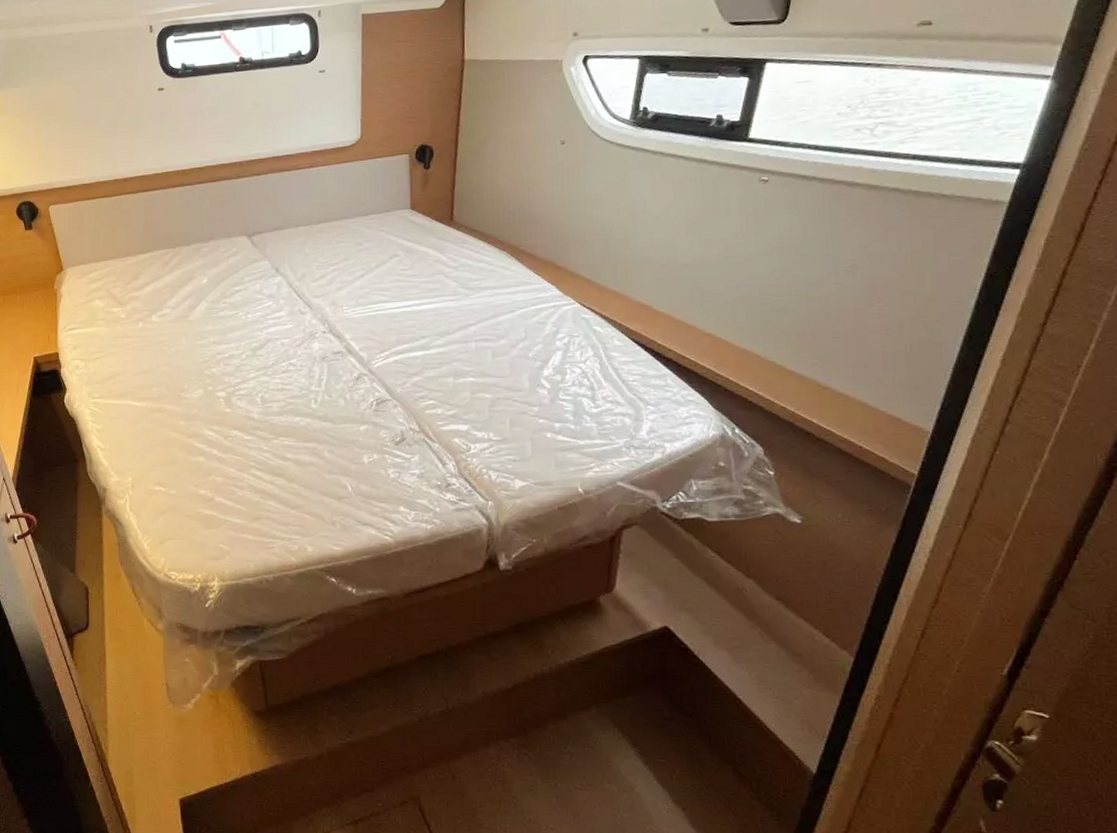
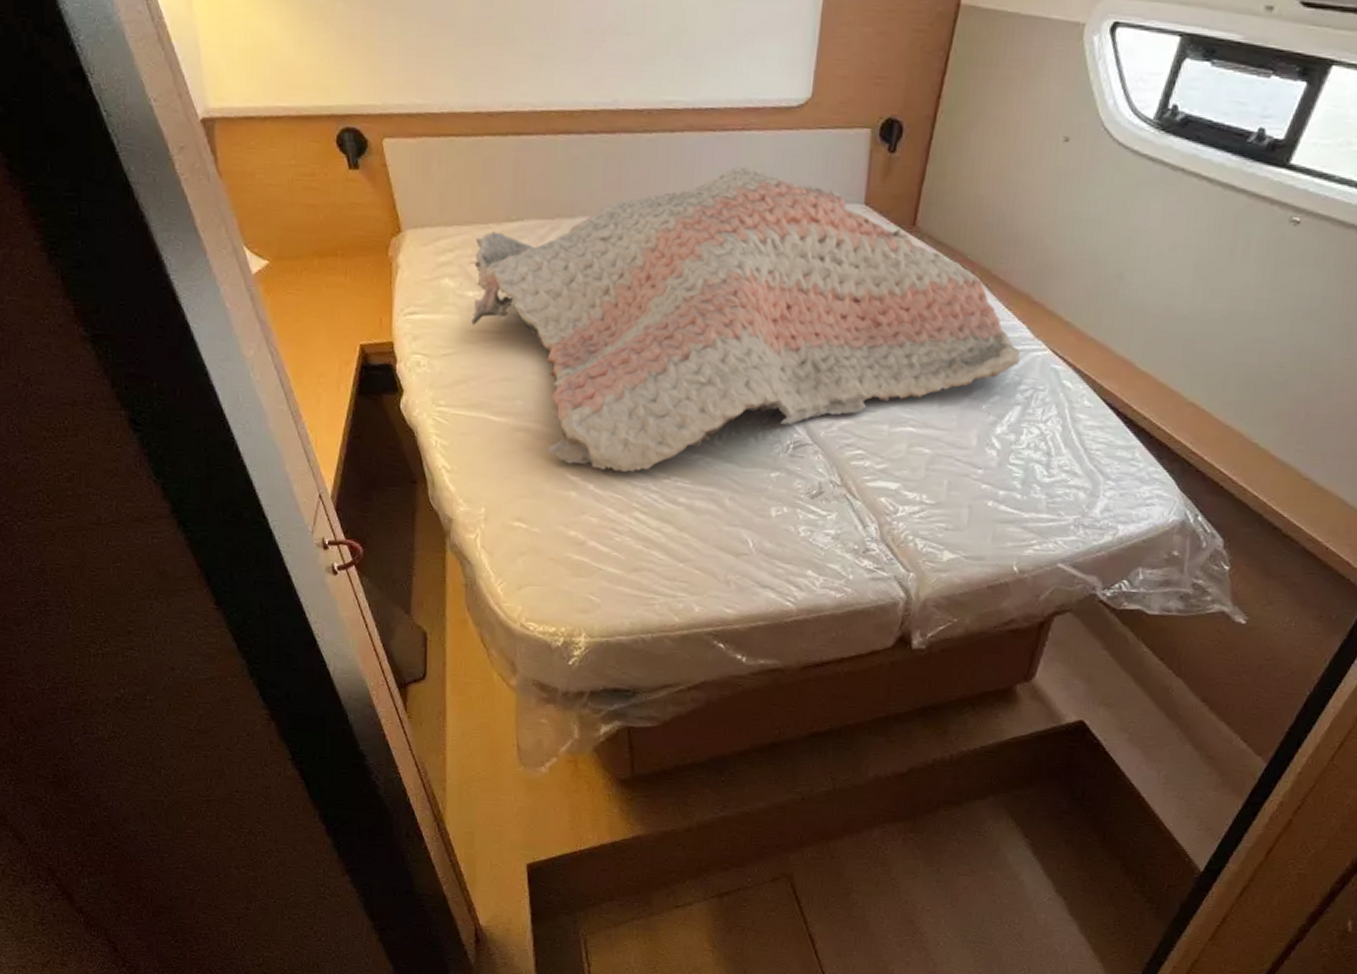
blanket: none [113,192,554,438] -> present [468,166,1021,473]

